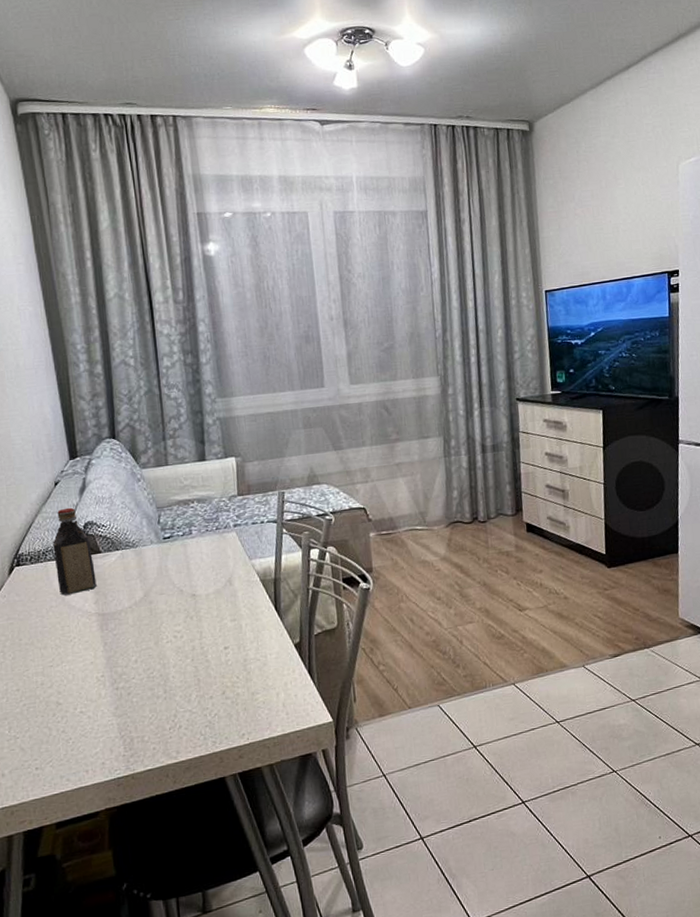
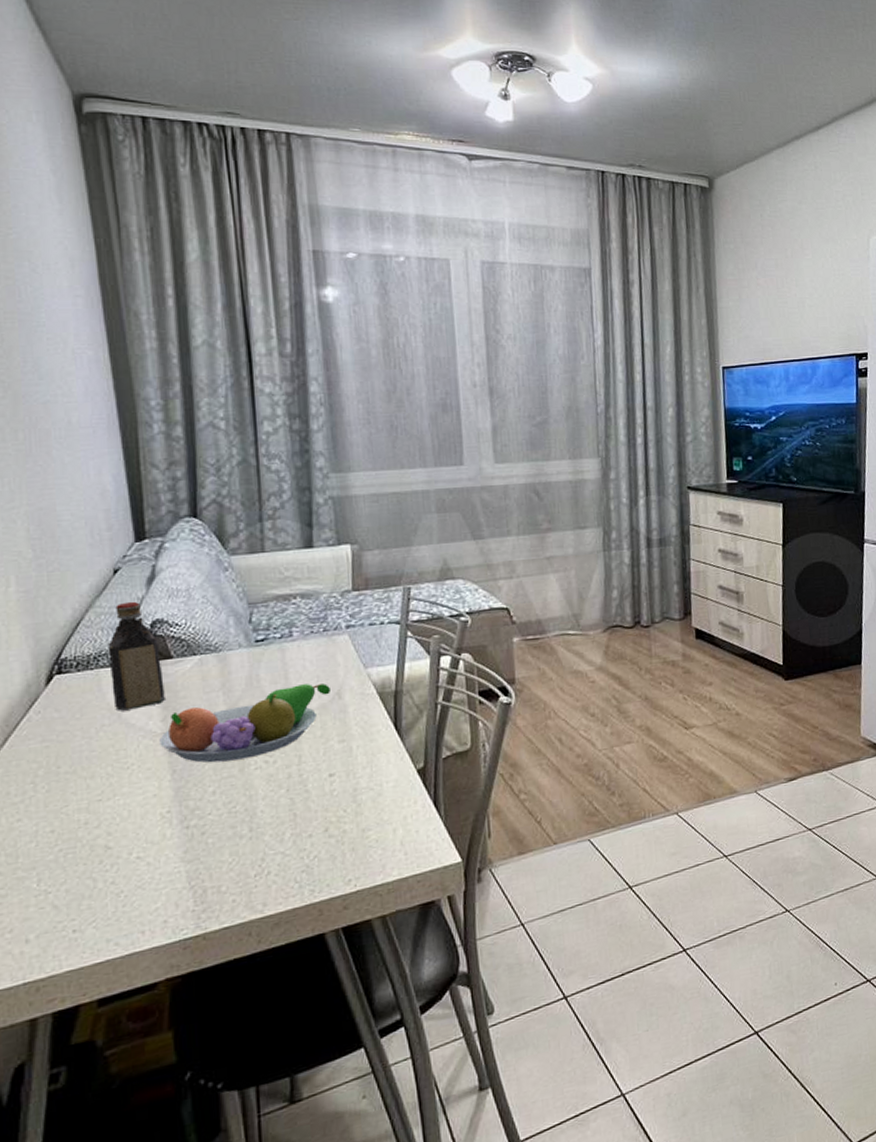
fruit bowl: none [93,573,223,637] -> present [159,683,330,763]

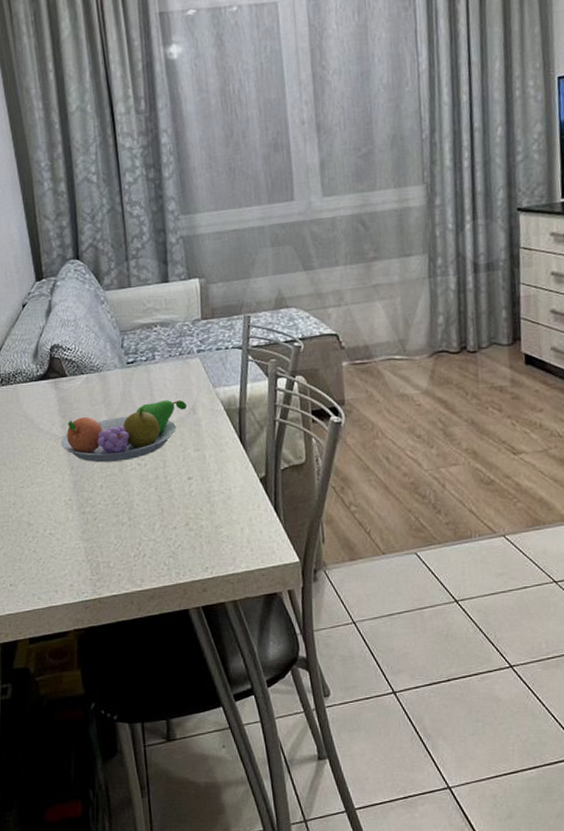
bottle: present [108,601,167,711] -> none [21,330,64,418]

